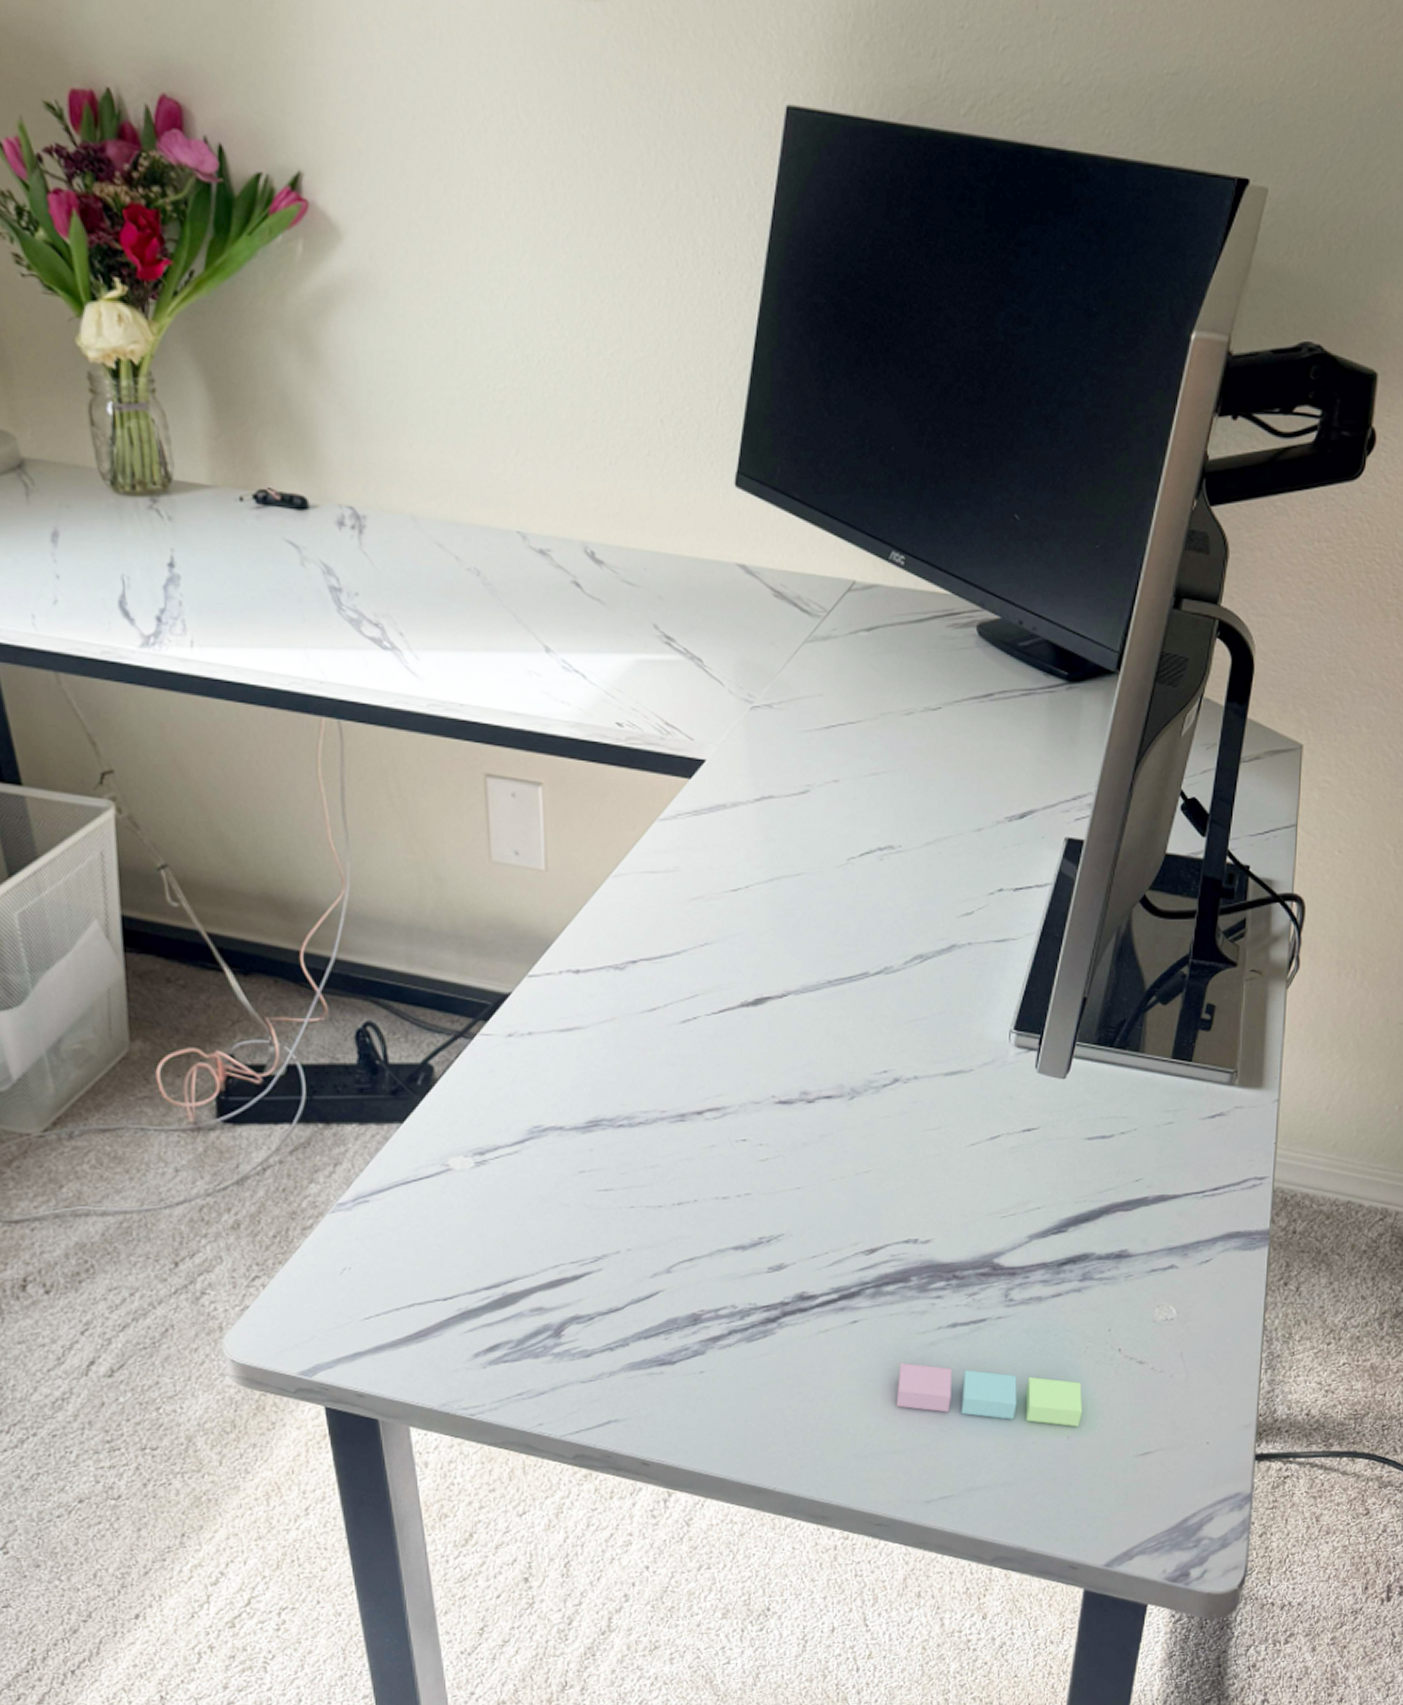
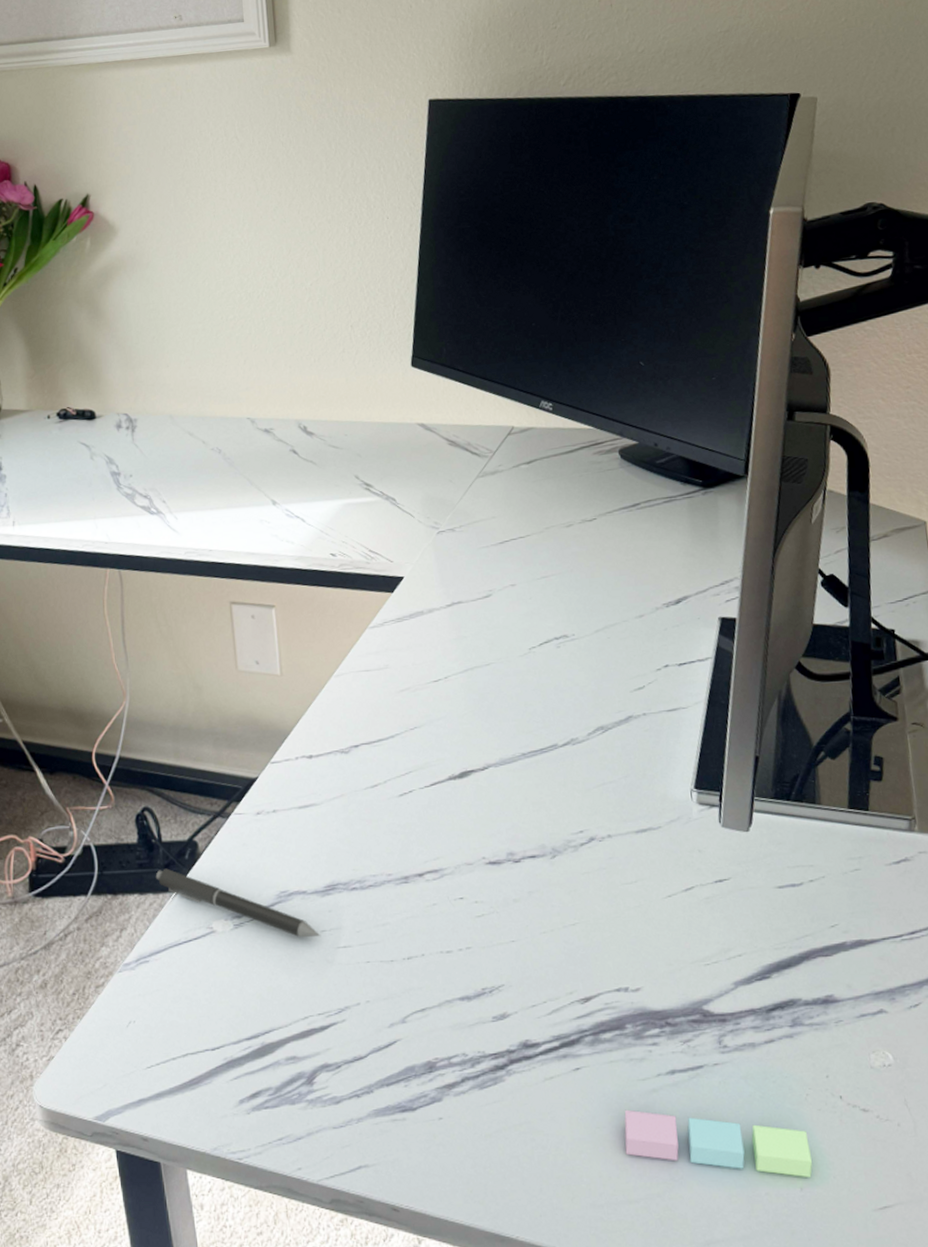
pen: none [379,1095,579,1179] -> present [155,868,321,938]

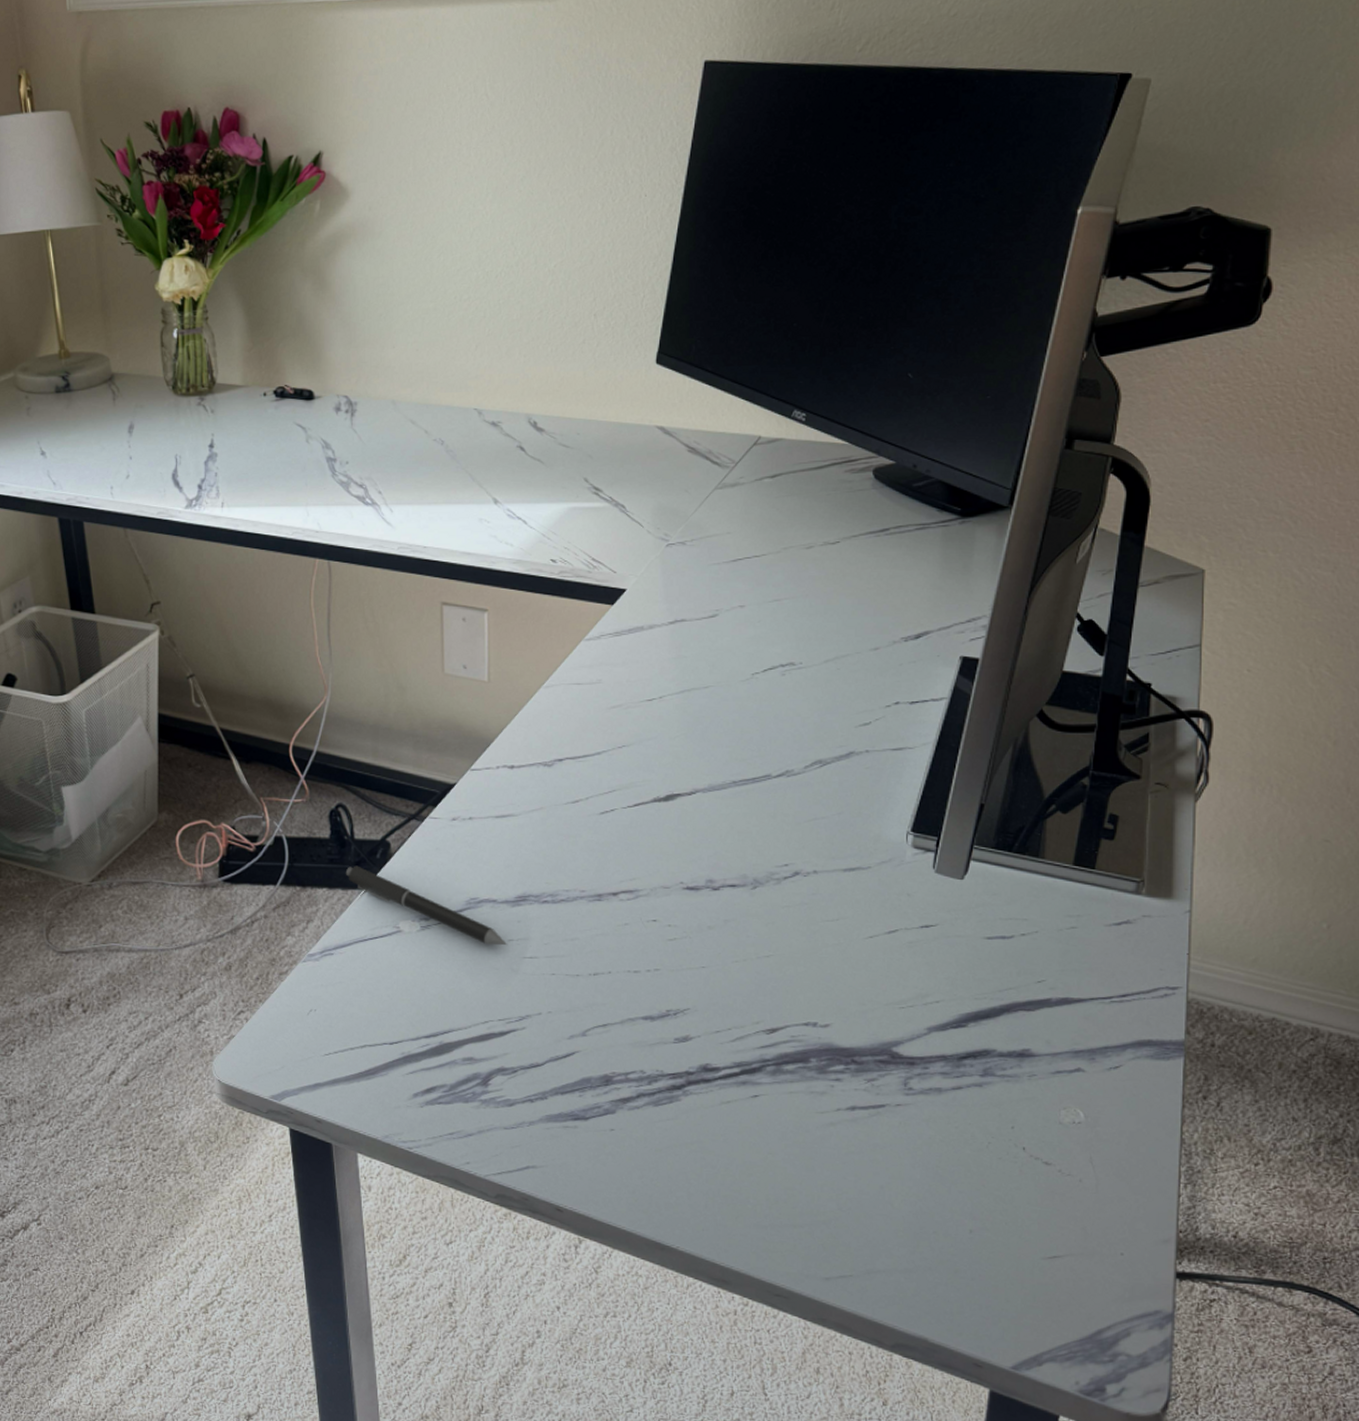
sticky notes: present [624,1109,813,1178] -> none [795,1139,986,1222]

